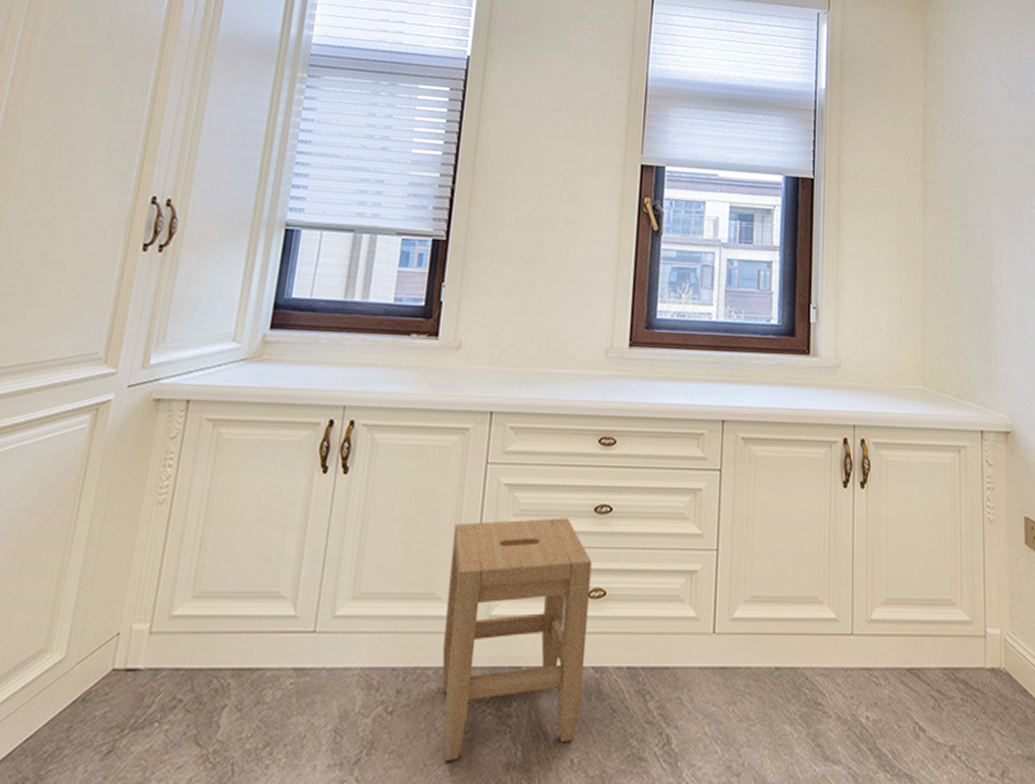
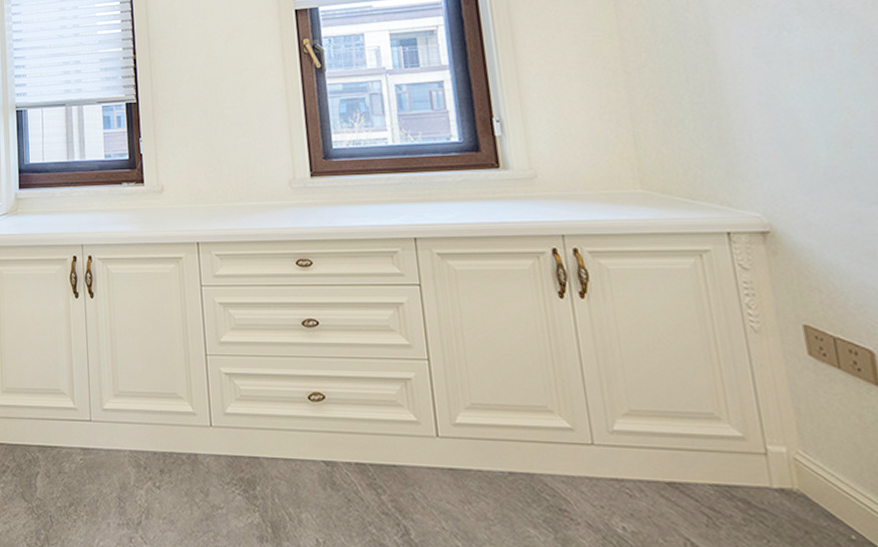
stool: present [442,517,592,761] -> none [183,331,318,530]

